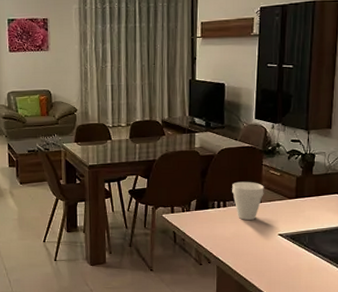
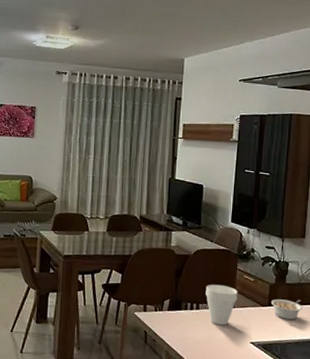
legume: none [297,189,330,210] -> present [270,299,302,320]

